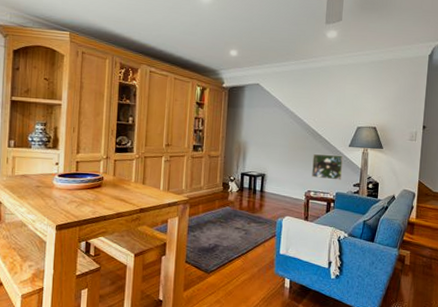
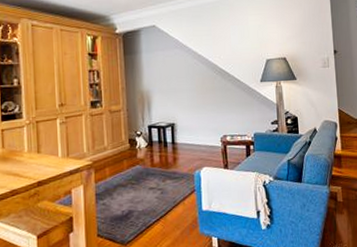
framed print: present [312,154,344,180] -> none [224,92,258,120]

